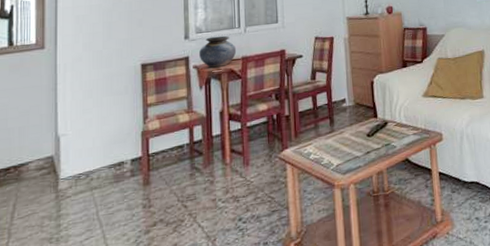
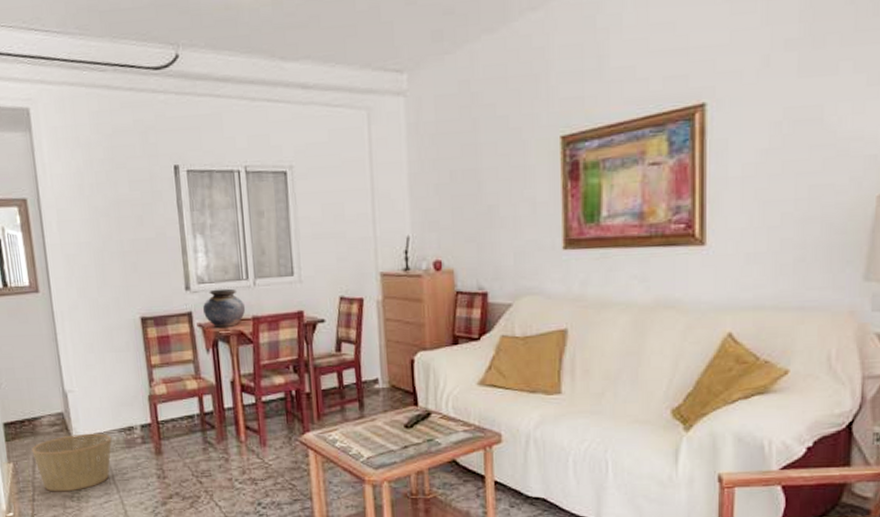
basket: none [13,171,101,237] -> present [32,433,112,492]

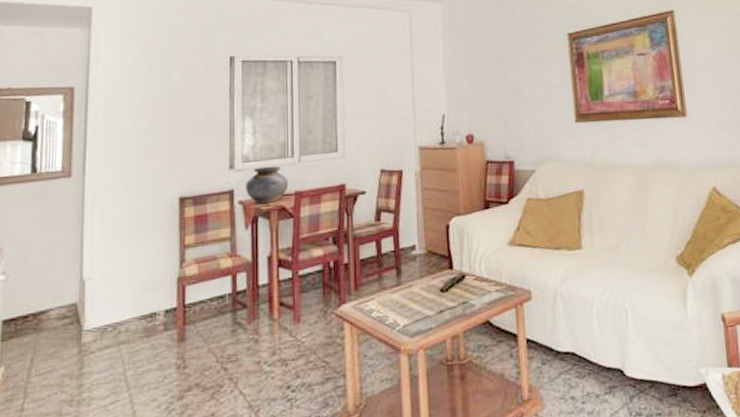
basket: present [32,433,112,492] -> none [31,323,130,398]

